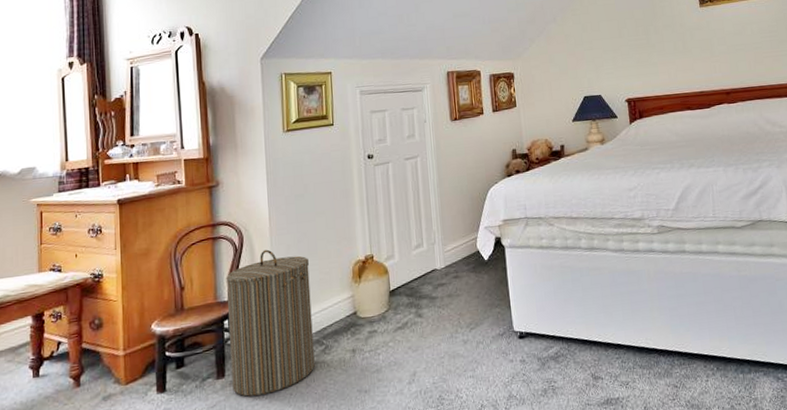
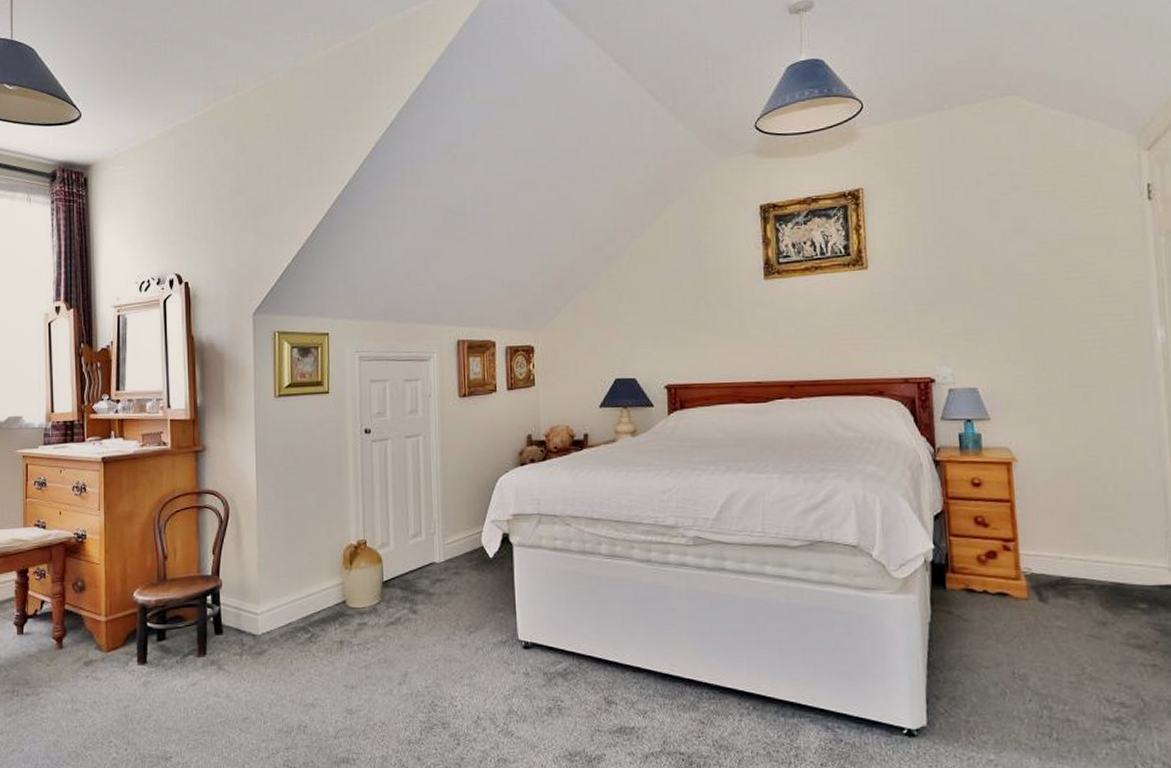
laundry hamper: present [226,249,315,397] -> none [210,524,300,679]

